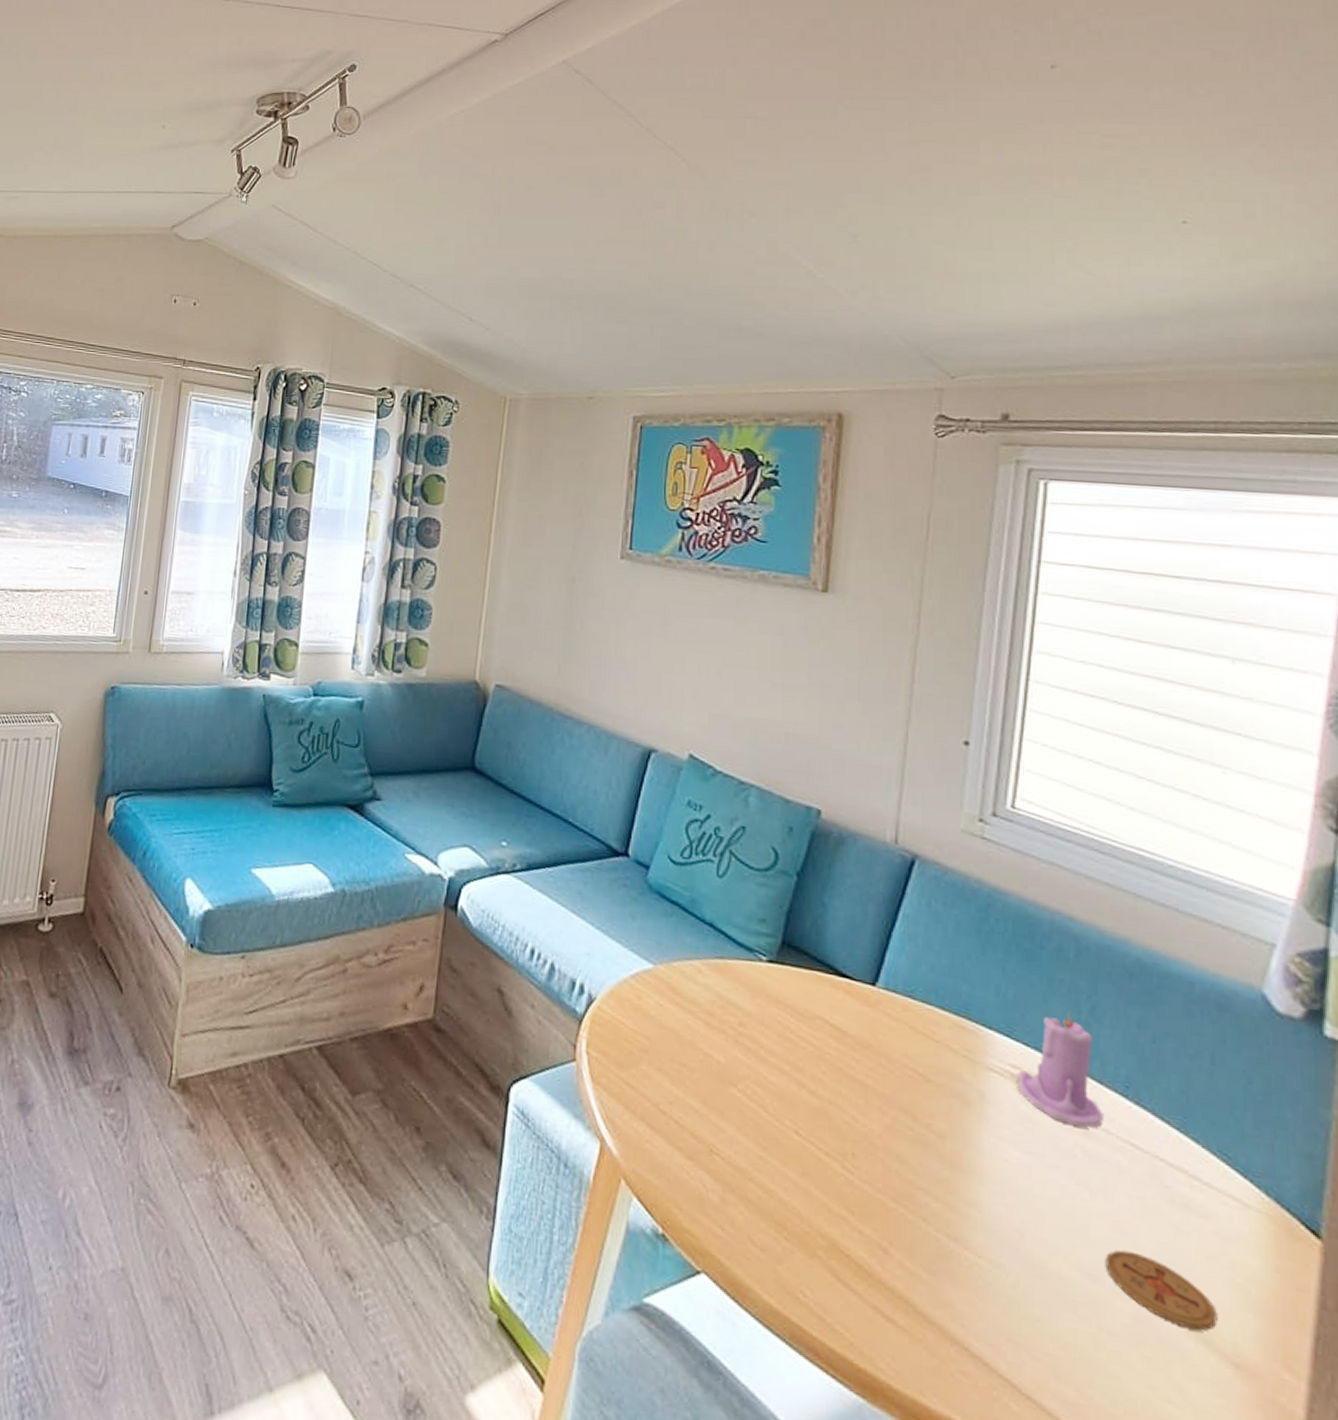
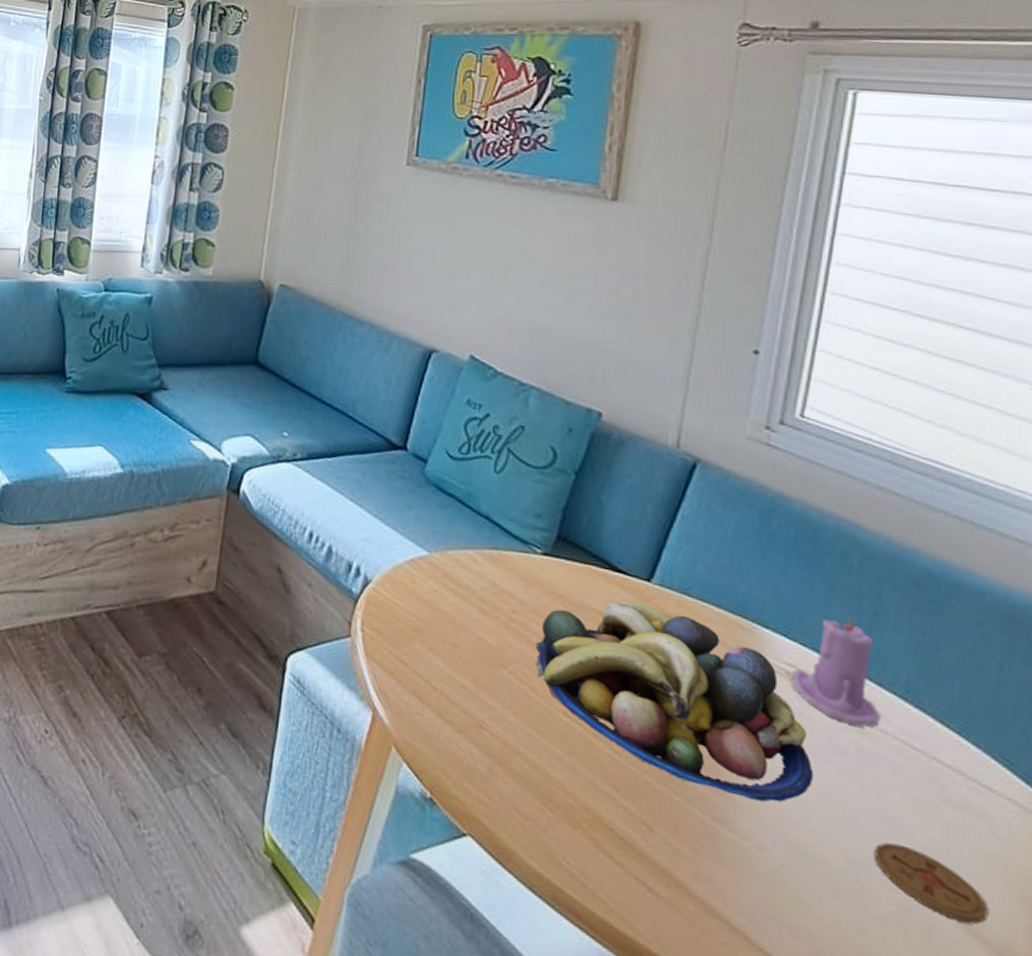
fruit bowl: none [764,1006,1043,1215] -> present [535,600,814,802]

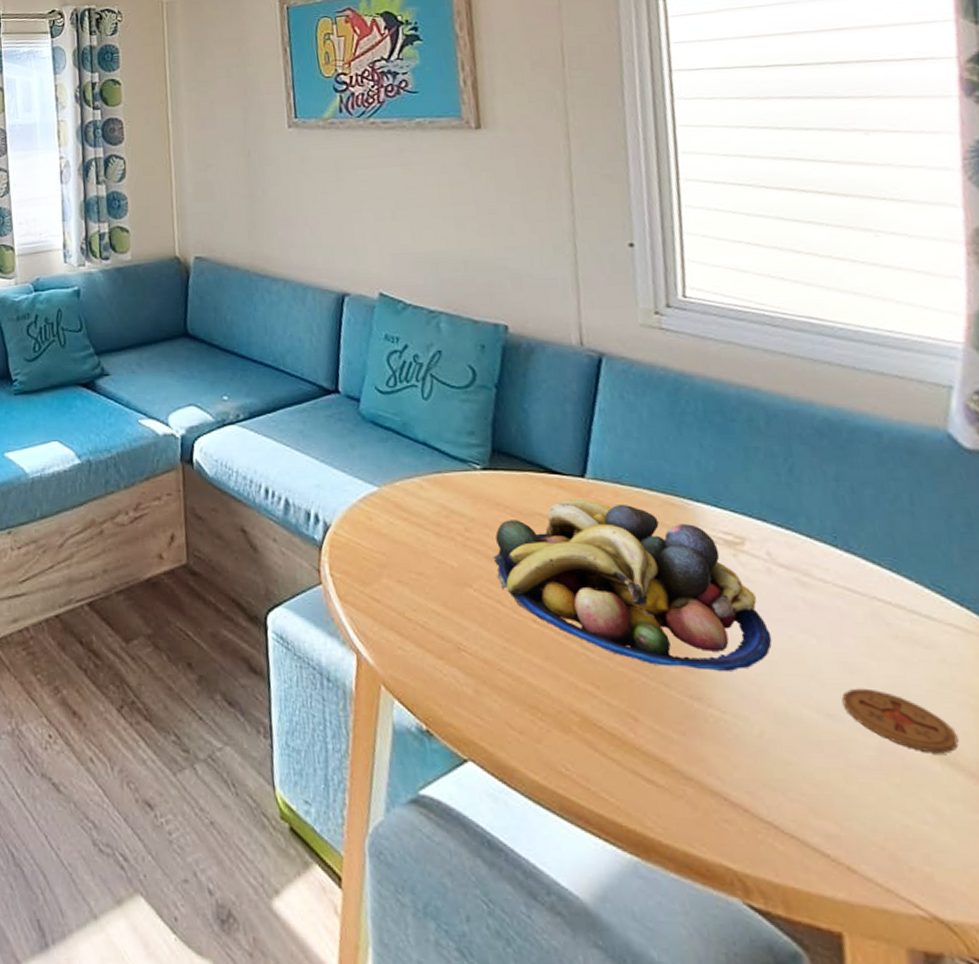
candle: present [790,615,880,727] -> none [730,475,818,580]

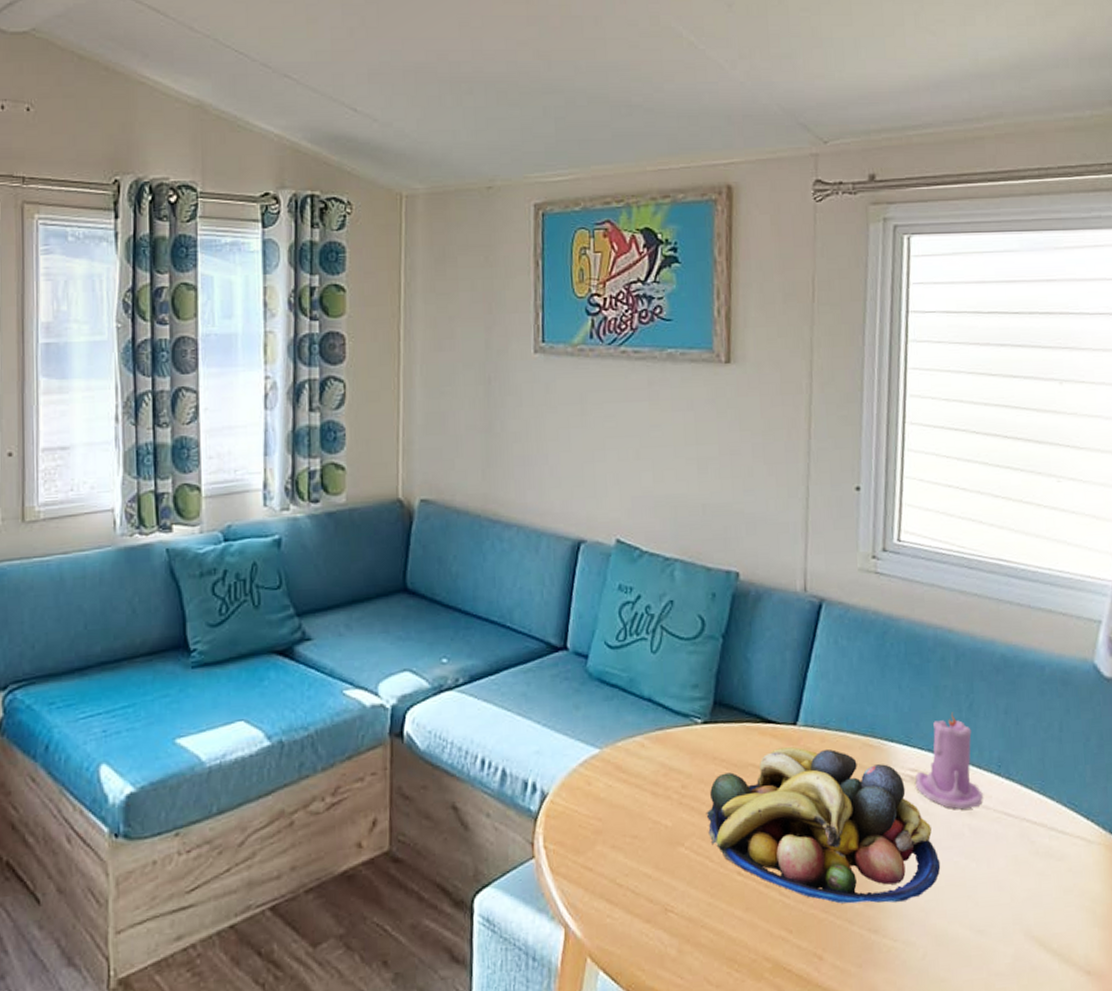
candle: none [730,475,818,580] -> present [915,712,983,810]
coaster: present [841,688,959,754] -> none [990,902,1074,954]

